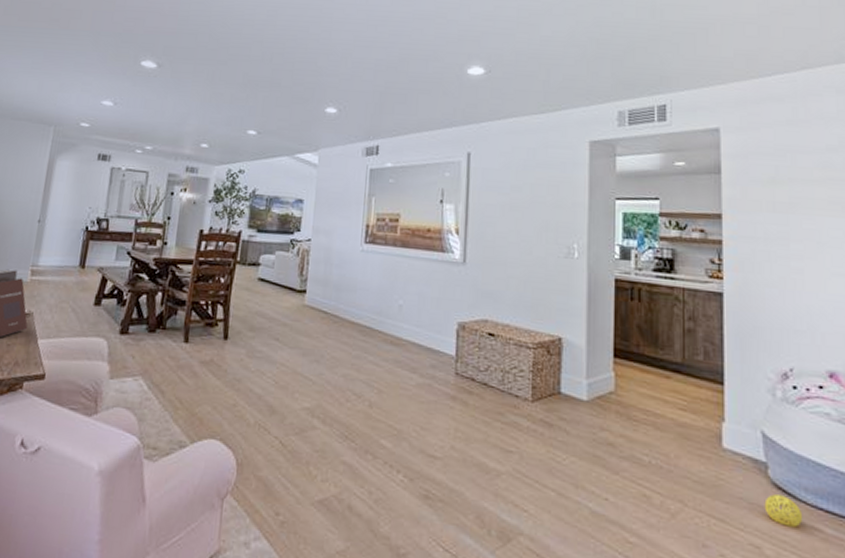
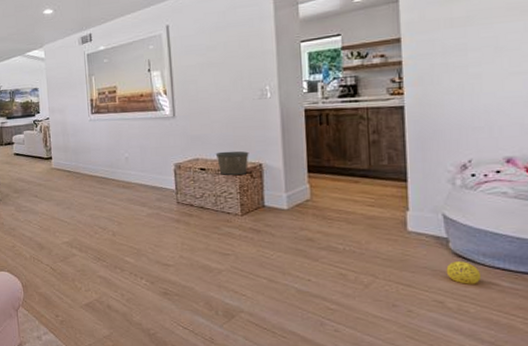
basket: none [508,315,548,348] -> present [215,151,249,175]

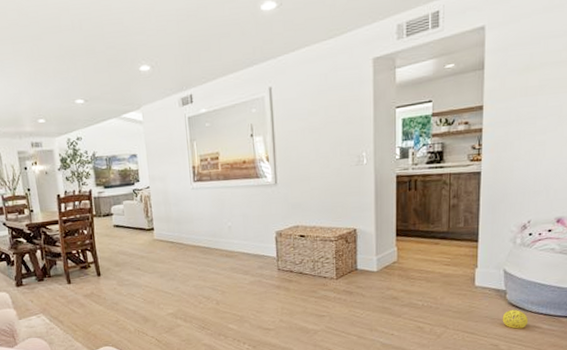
basket: present [215,151,249,175] -> none [314,217,345,241]

